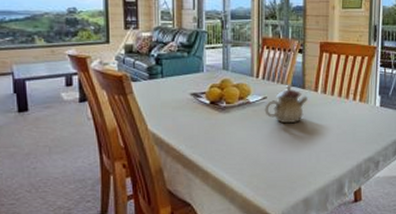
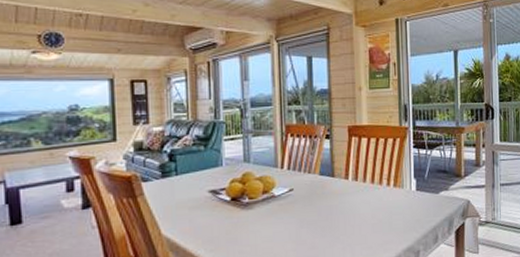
teapot: present [264,85,308,124] -> none [291,174,338,217]

